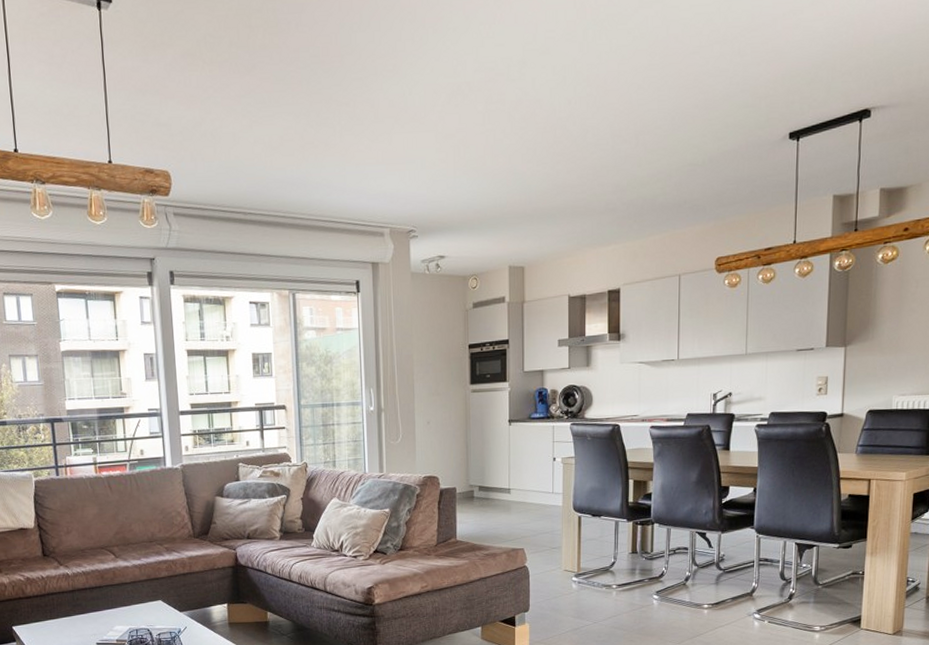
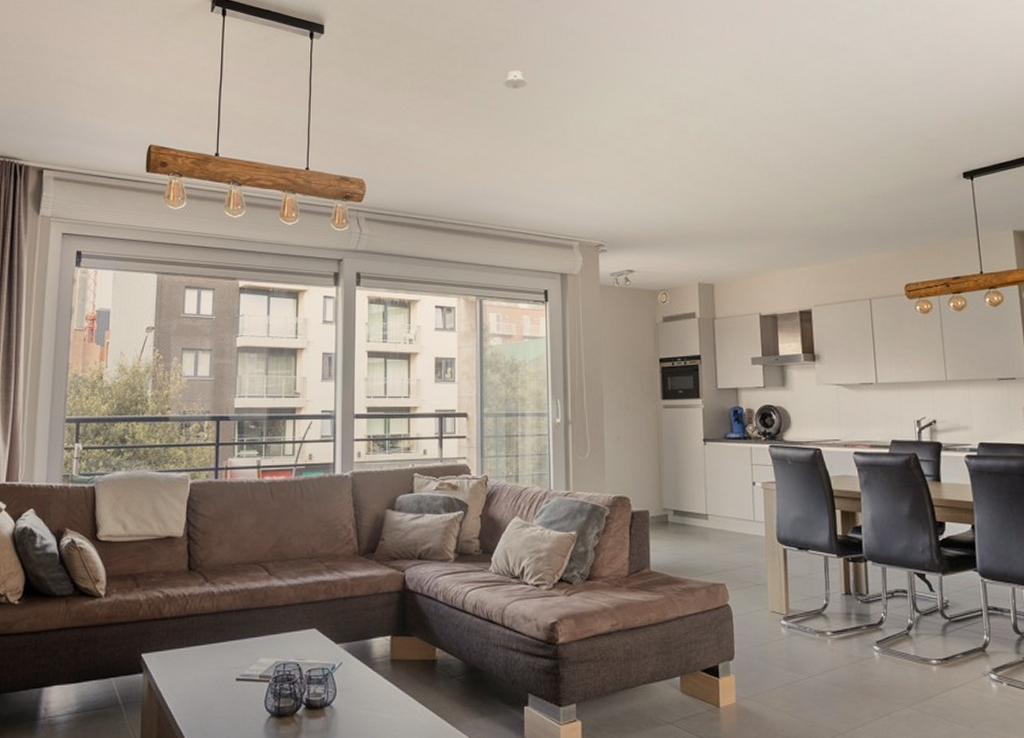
recessed light: none [307,36,334,60] -> present [503,70,528,90]

